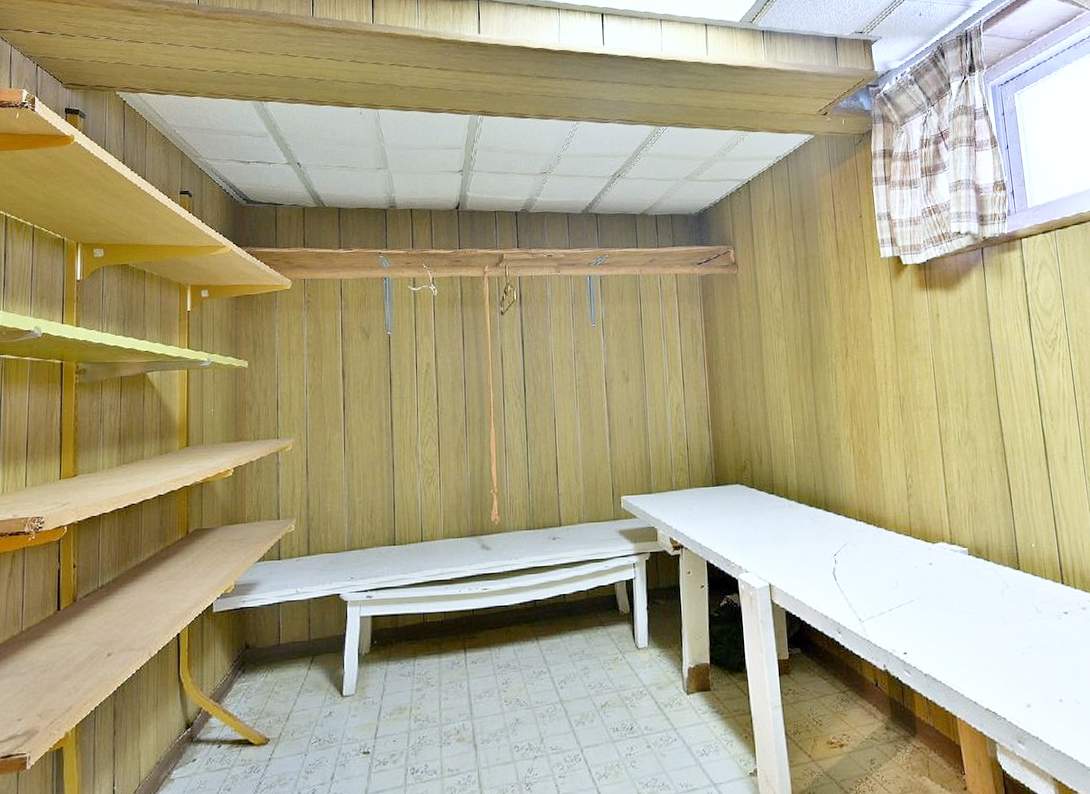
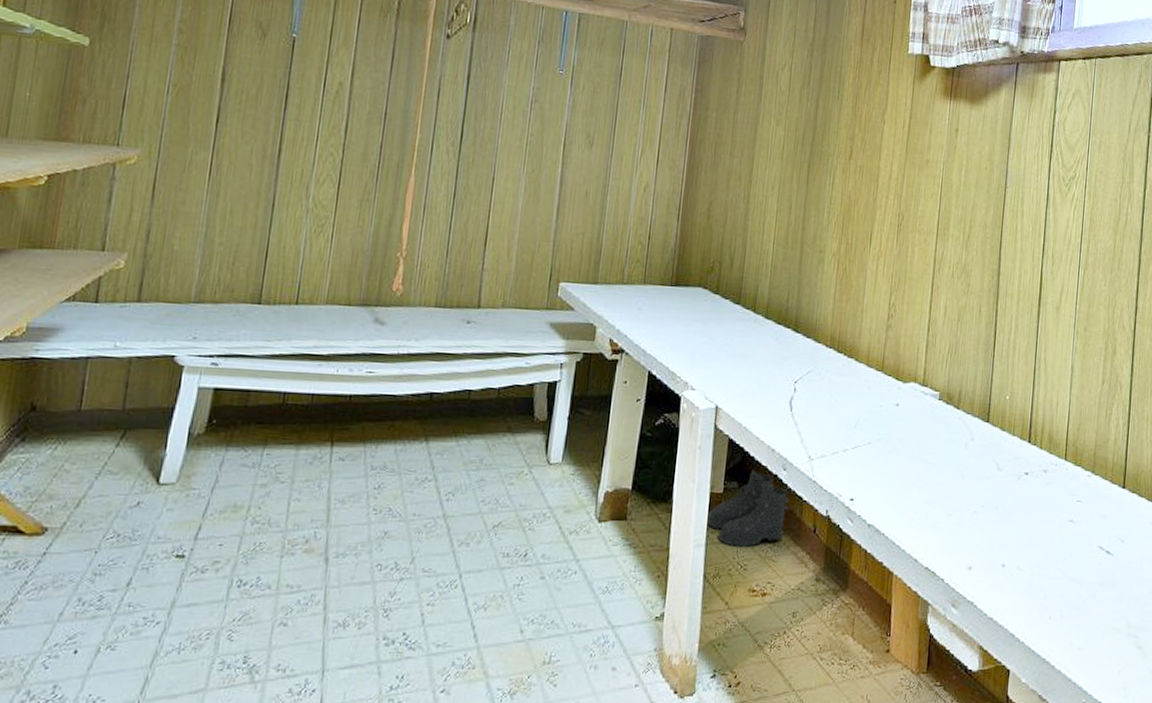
boots: none [779,635,849,706] -> present [707,469,789,548]

